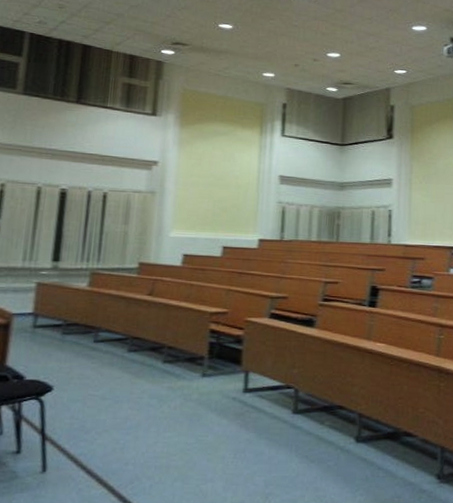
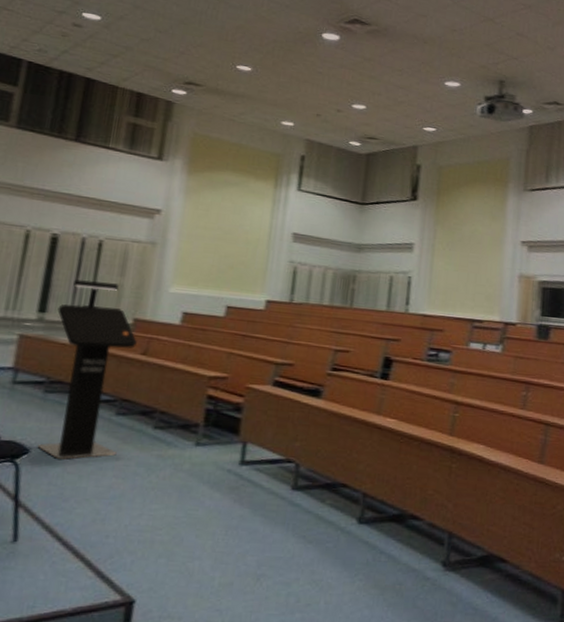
lectern: none [59,229,143,395] -> present [37,279,137,460]

